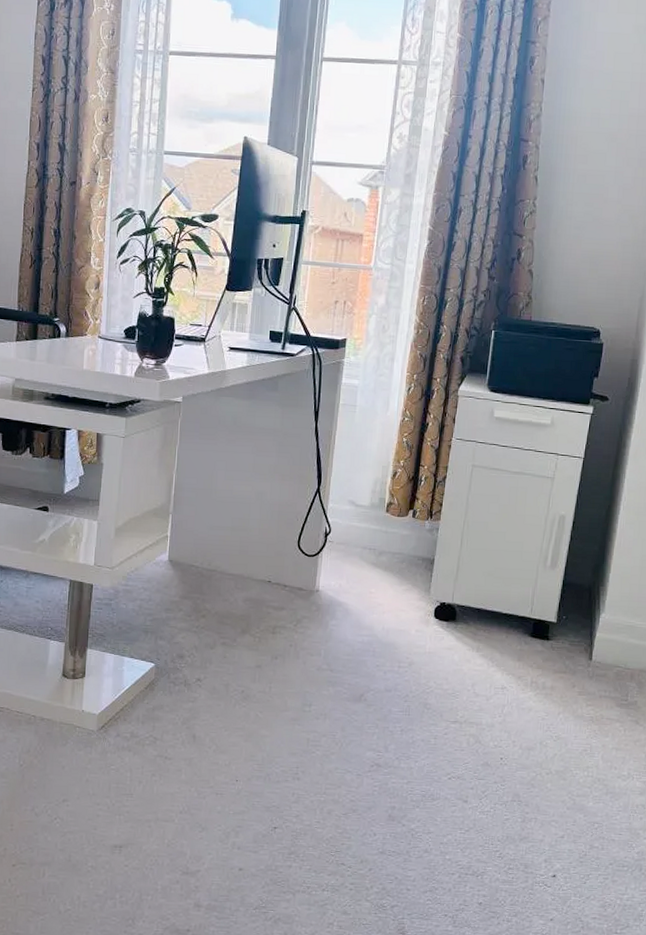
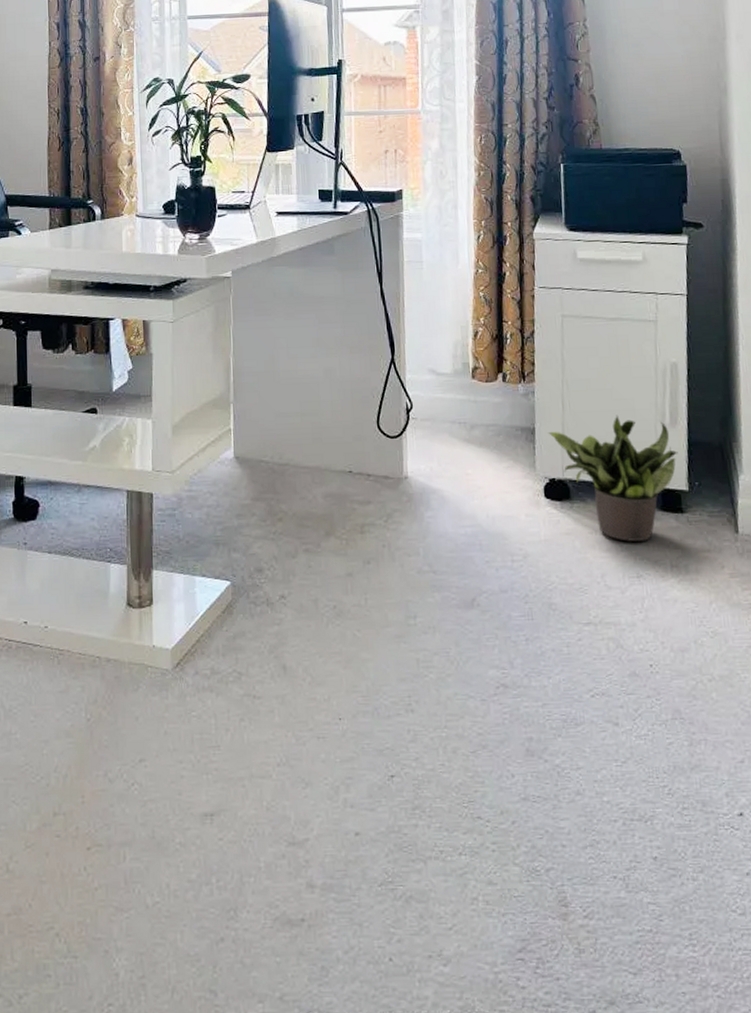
potted plant: none [444,554,553,660] -> present [547,415,678,542]

